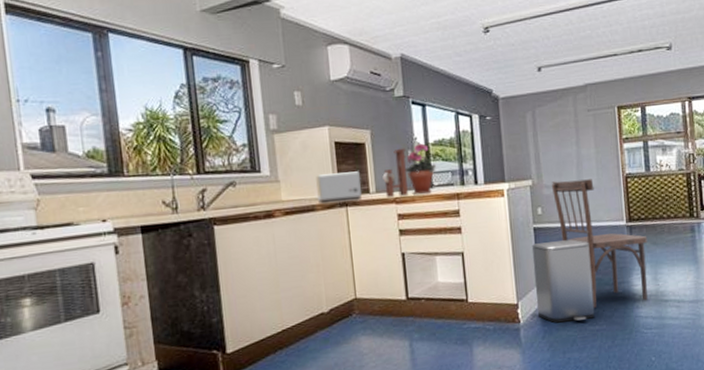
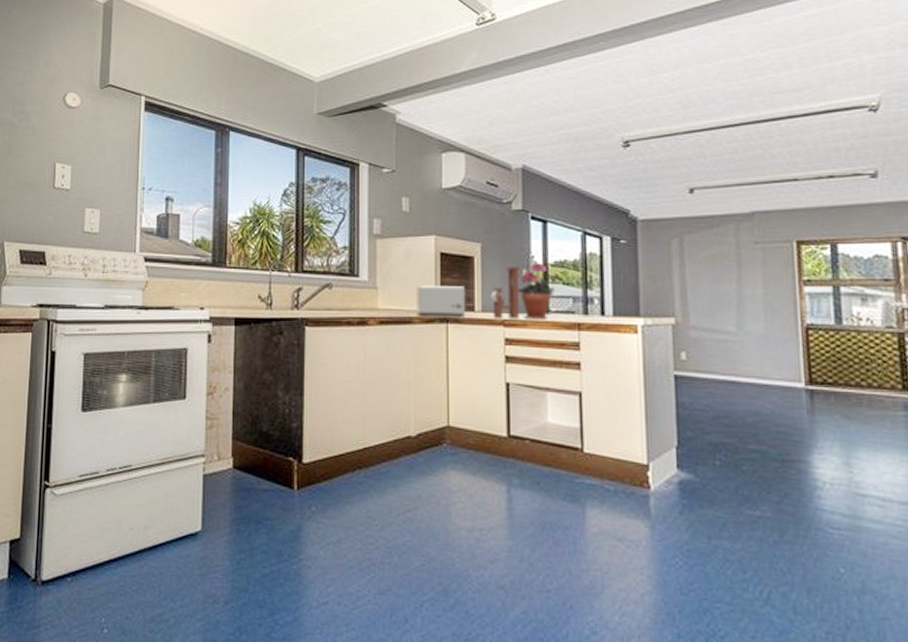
pedal bin: present [531,239,595,323] -> none [670,395,756,500]
dining chair: present [551,179,648,308] -> none [700,323,837,491]

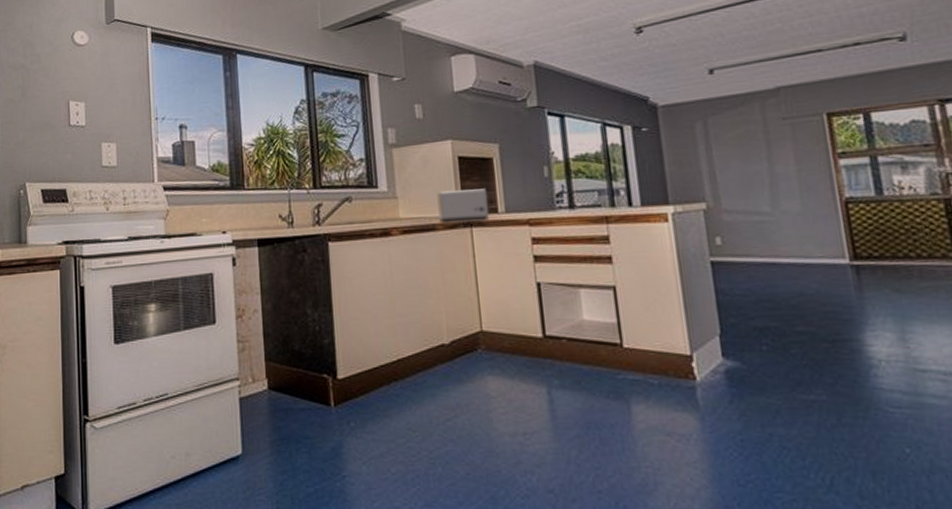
paper towel holder: present [491,266,521,320] -> none [513,163,544,219]
potted plant: present [517,263,554,320] -> none [539,158,579,217]

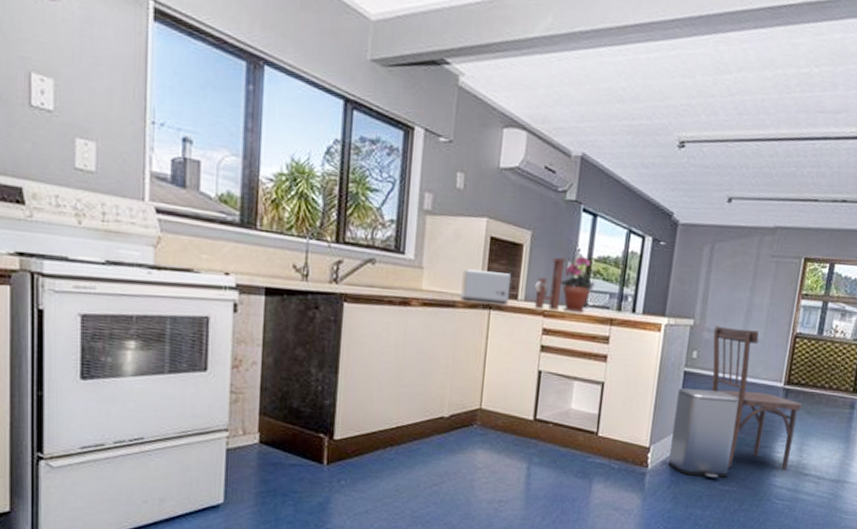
paper towel holder: none [513,163,544,219] -> present [534,257,567,311]
potted plant: none [539,158,579,217] -> present [560,256,595,314]
pedal bin: none [708,279,808,385] -> present [668,388,739,478]
dining chair: none [733,203,892,370] -> present [711,326,803,471]

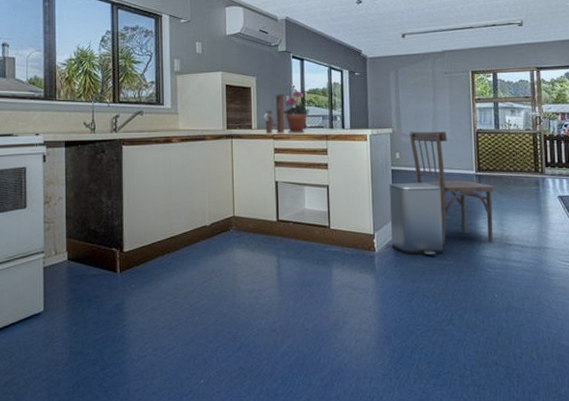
toaster: present [460,269,512,306] -> none [208,110,246,136]

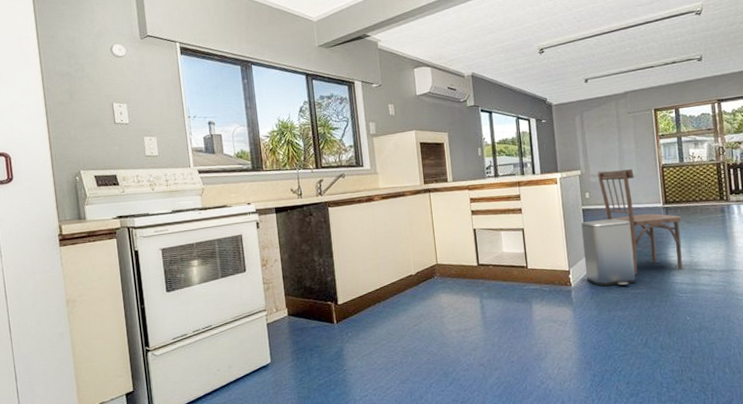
paper towel holder: present [264,93,285,134] -> none [458,146,478,186]
potted plant: present [282,91,309,134] -> none [475,142,501,184]

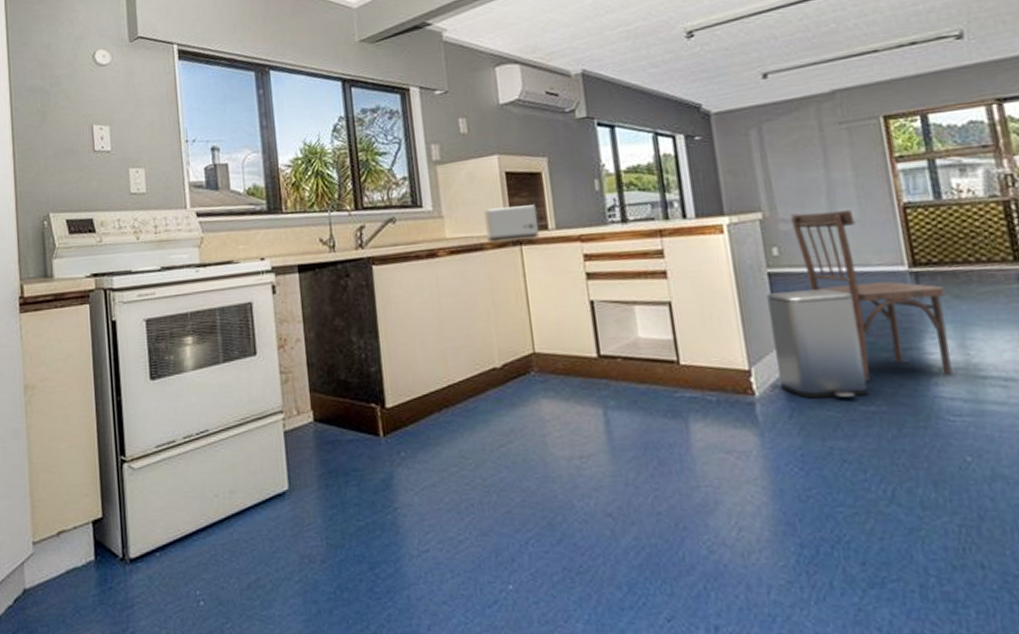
toaster: none [405,165,442,191] -> present [484,204,540,243]

